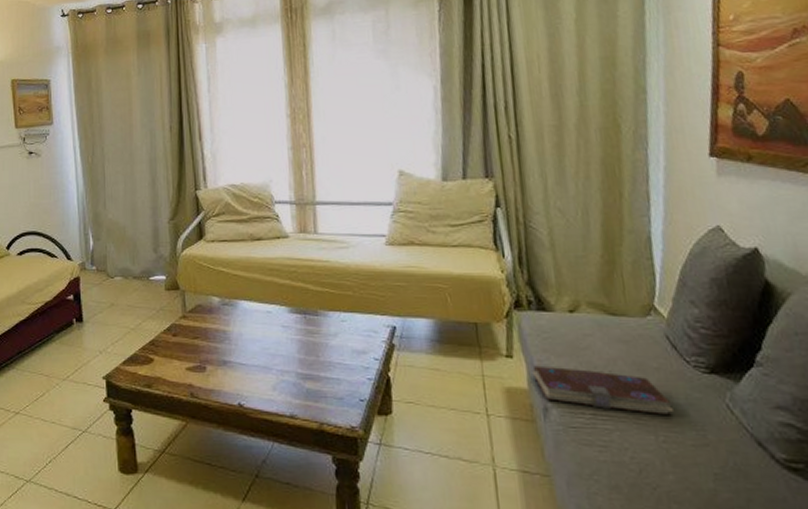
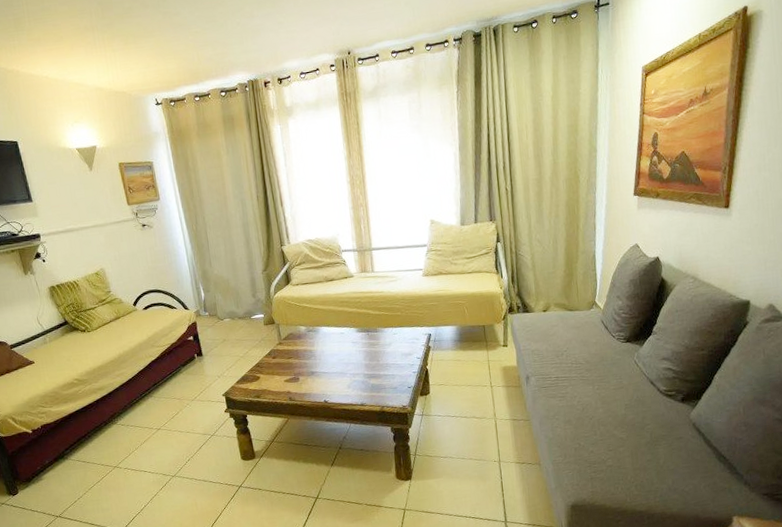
book: present [532,365,675,416] -> none [520,349,605,373]

